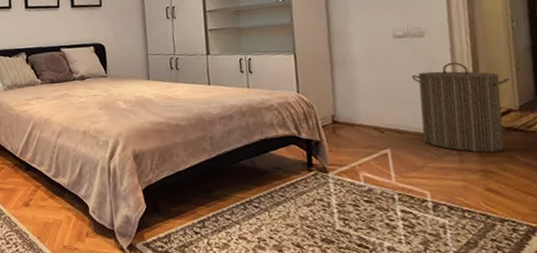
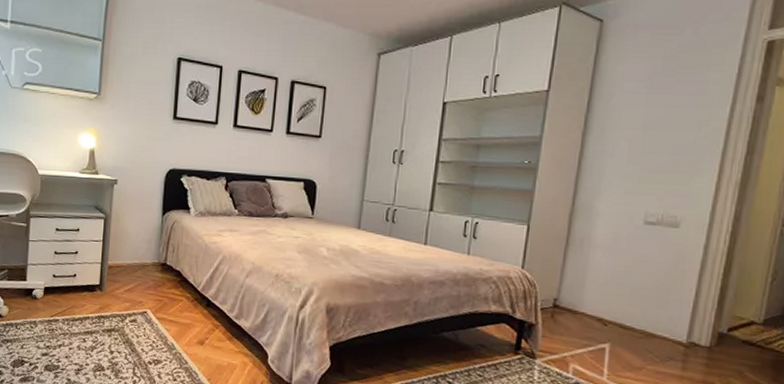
laundry hamper: present [411,62,509,153] -> none [648,260,761,365]

